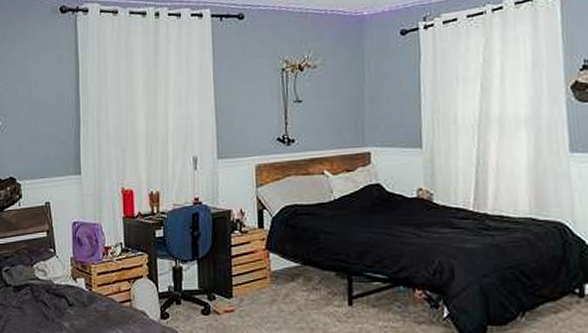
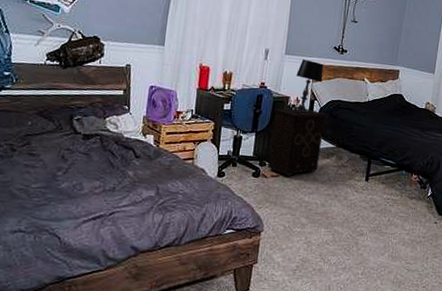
nightstand: none [215,221,285,310] -> present [268,108,329,177]
table lamp: none [235,160,269,229] -> present [293,59,324,114]

